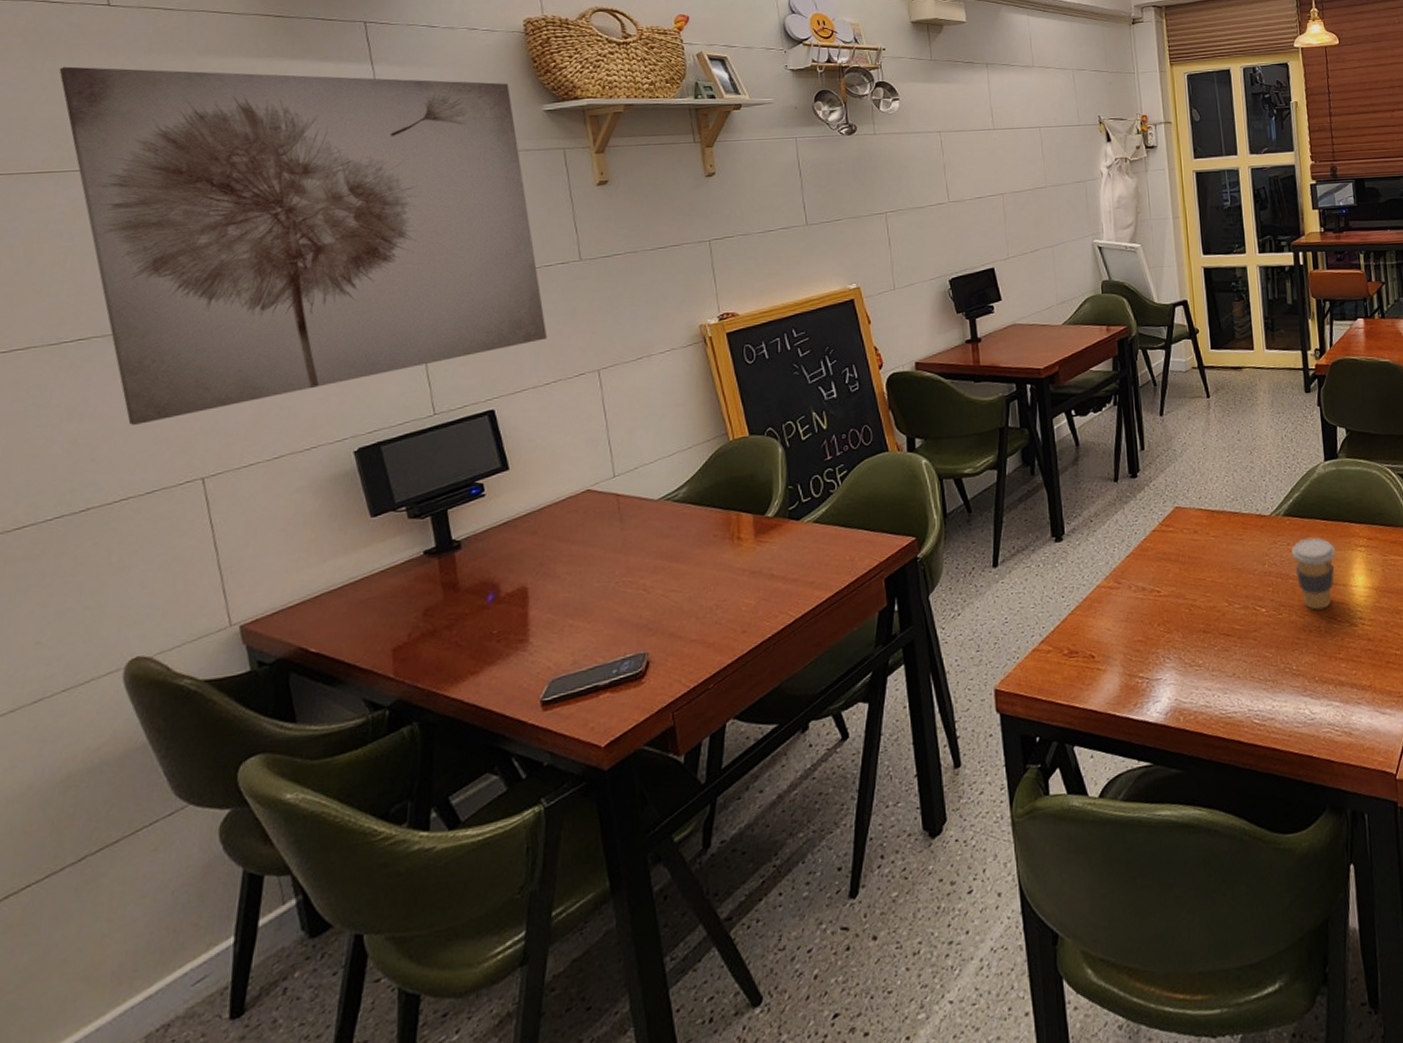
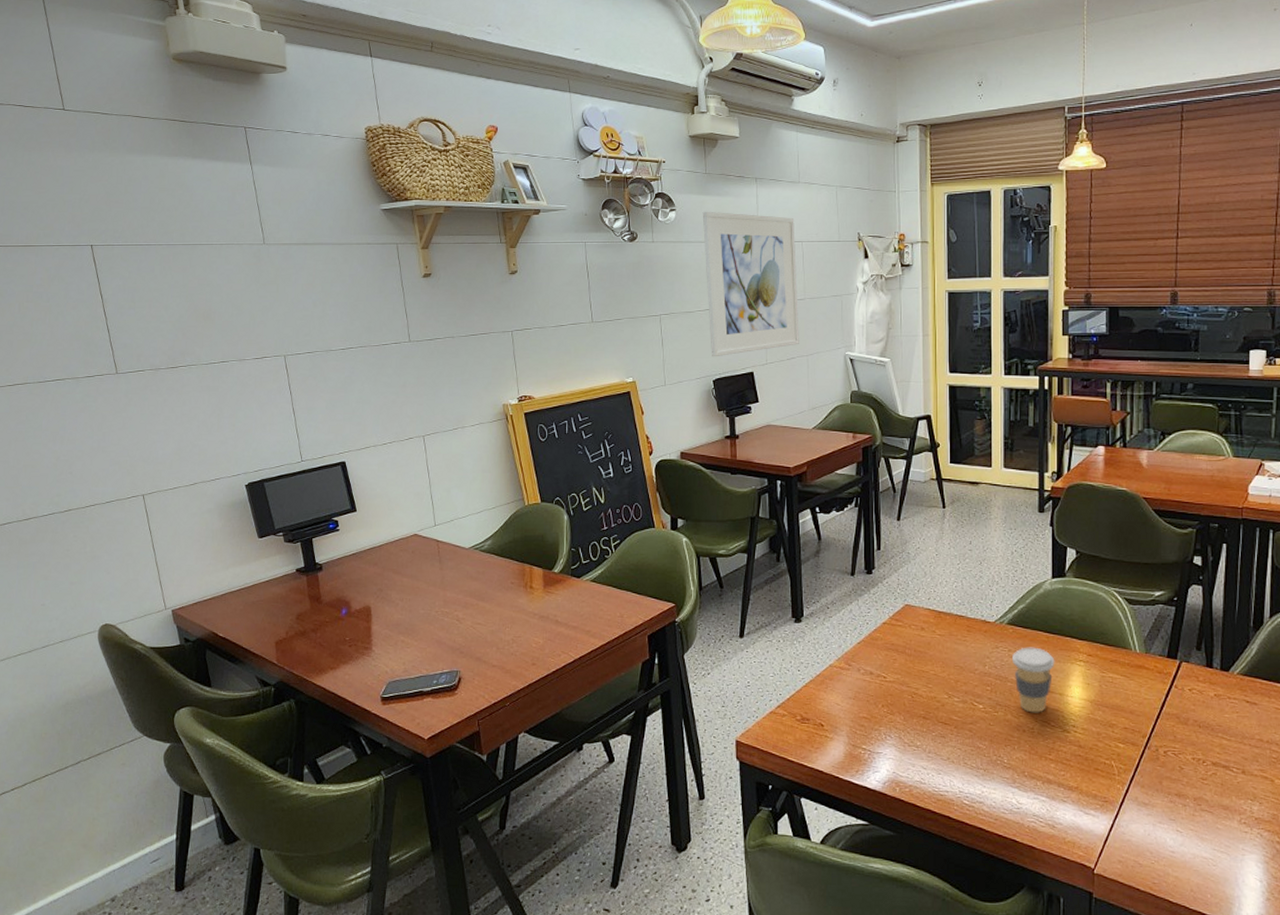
wall art: present [59,66,548,425] -> none [33,160,385,449]
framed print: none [929,99,1043,255] -> present [702,211,799,357]

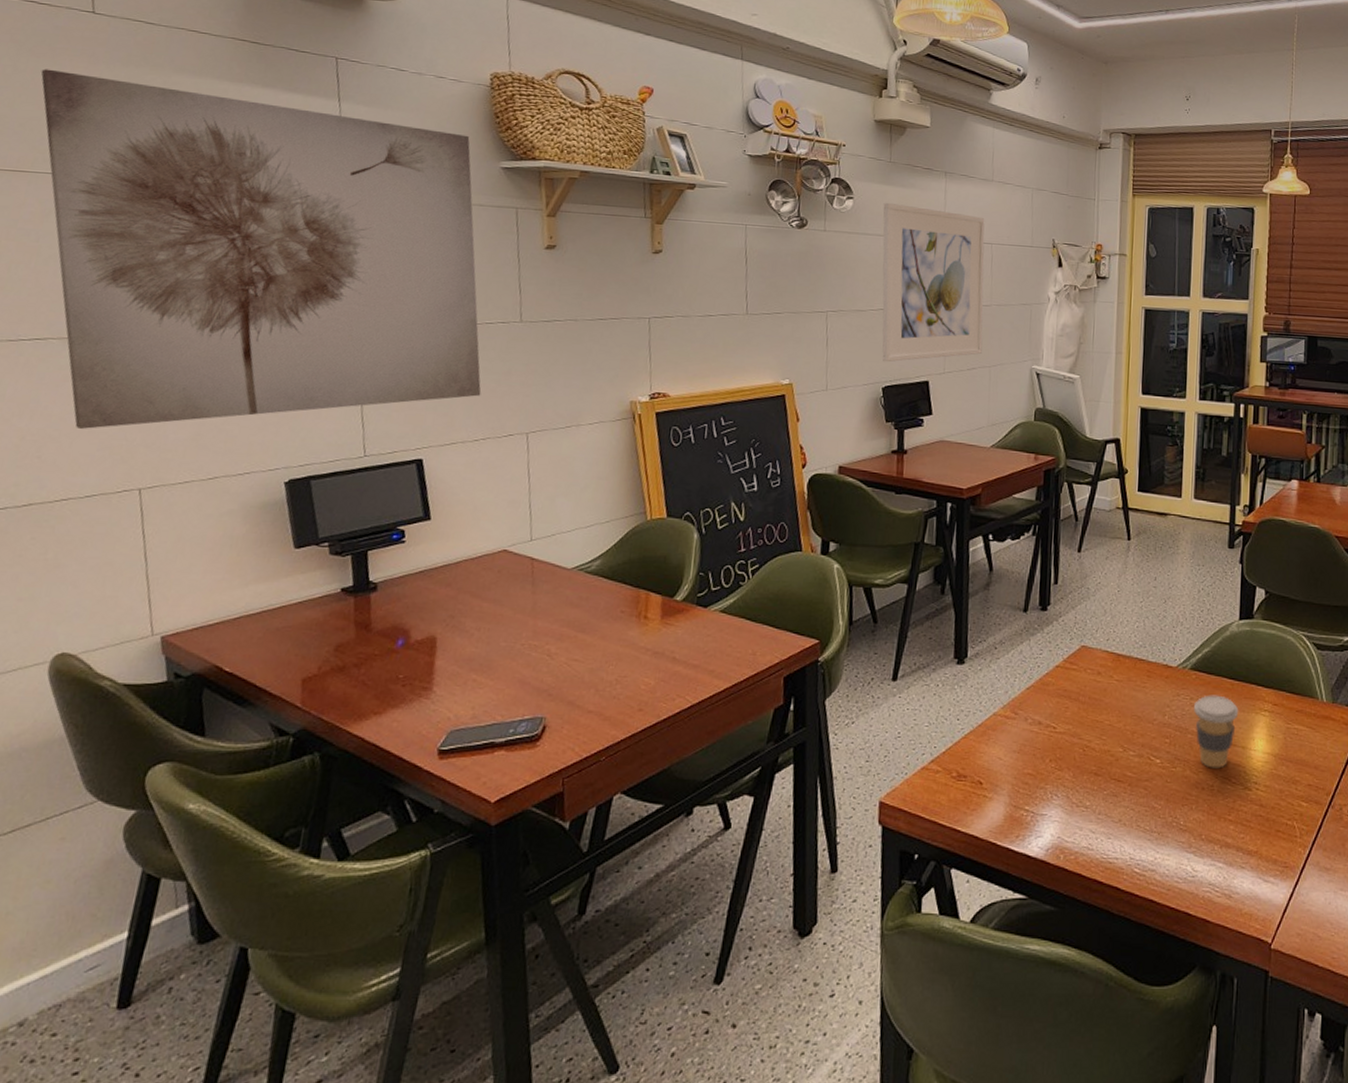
wall art: none [33,160,385,449] -> present [41,69,481,429]

